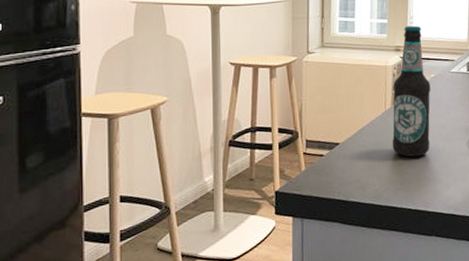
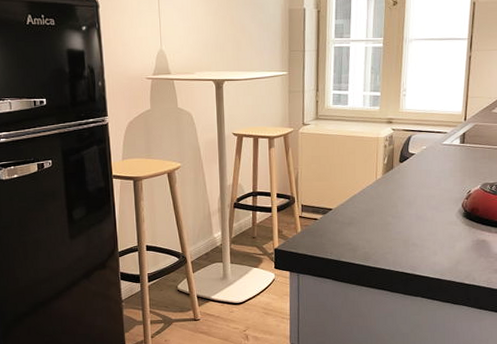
bottle: present [392,25,431,157] -> none [382,98,422,225]

